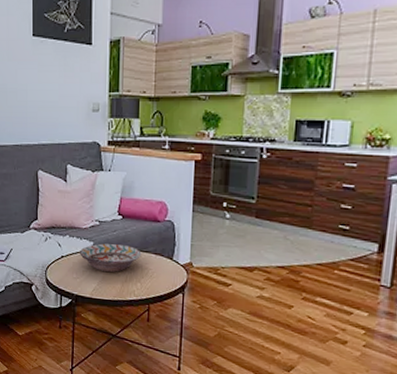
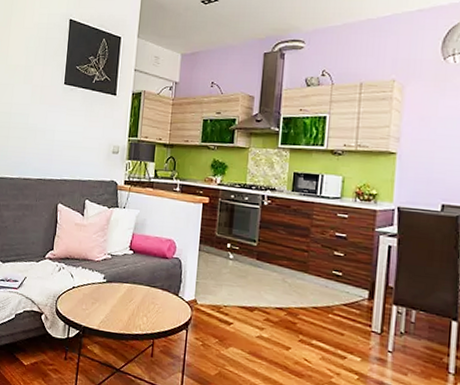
decorative bowl: present [80,243,142,273] -> none [91,276,150,306]

